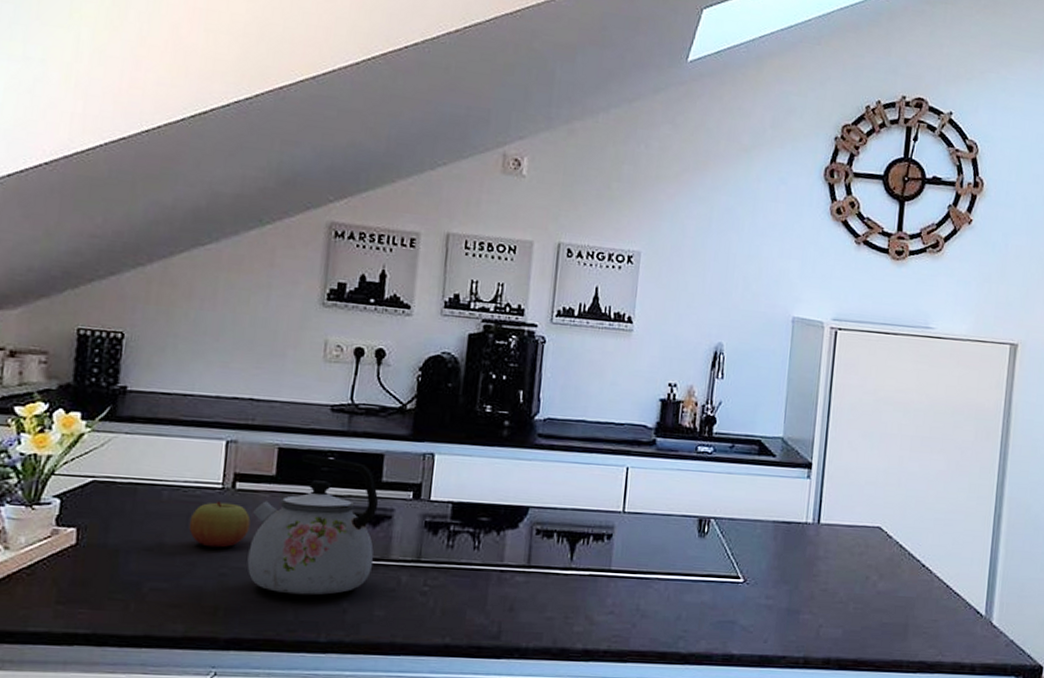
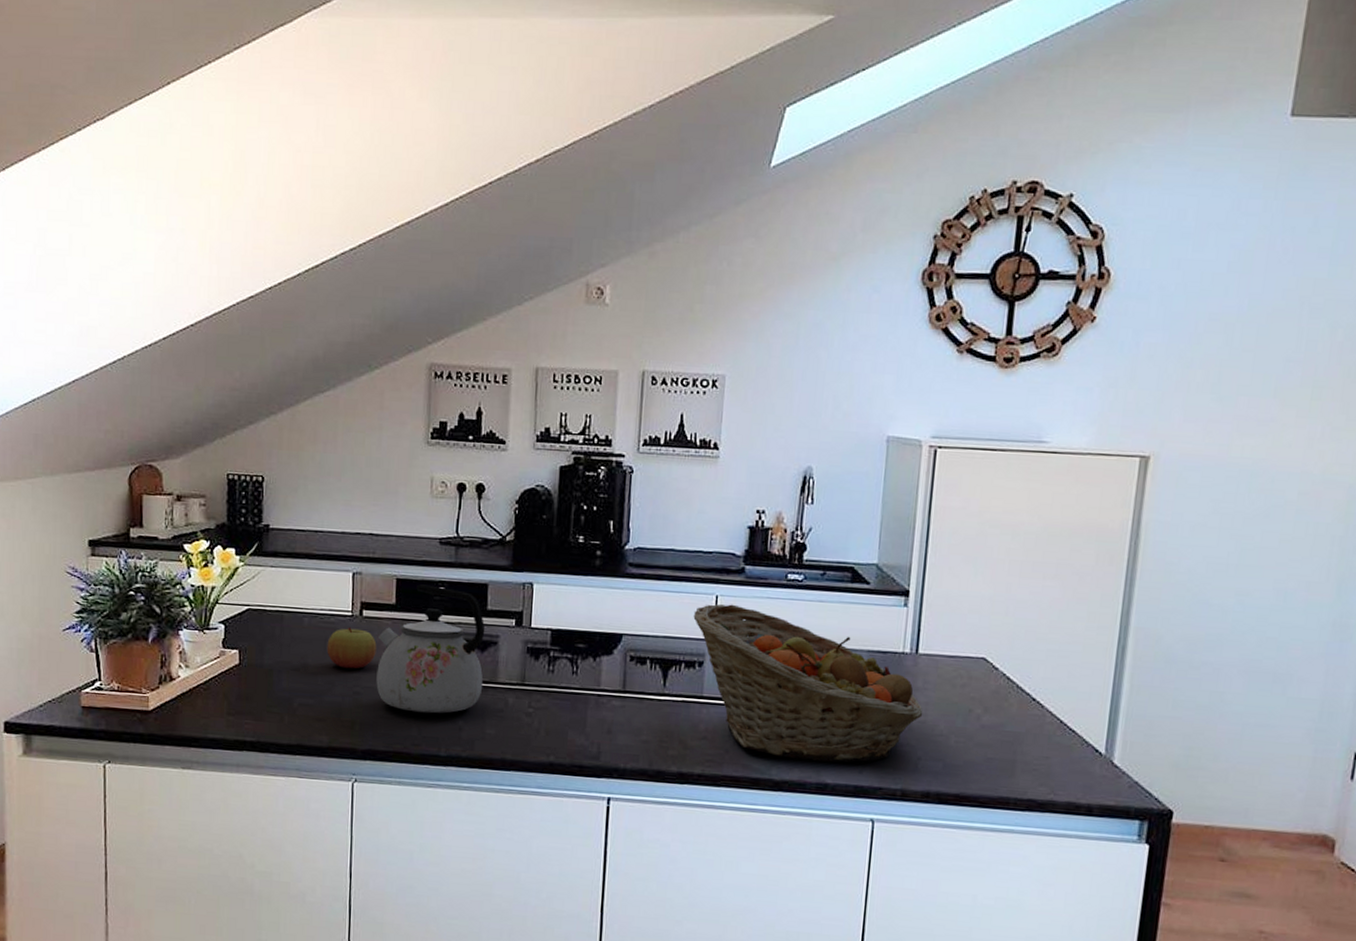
fruit basket: none [603,475,825,633] -> present [693,603,923,763]

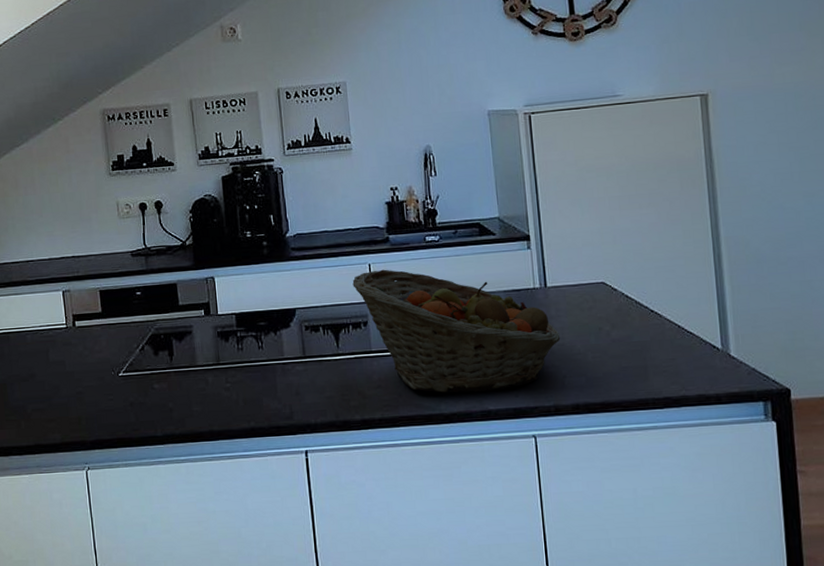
apple: present [326,627,377,669] -> none [49,337,91,373]
kettle: present [376,584,486,714] -> none [91,291,185,402]

